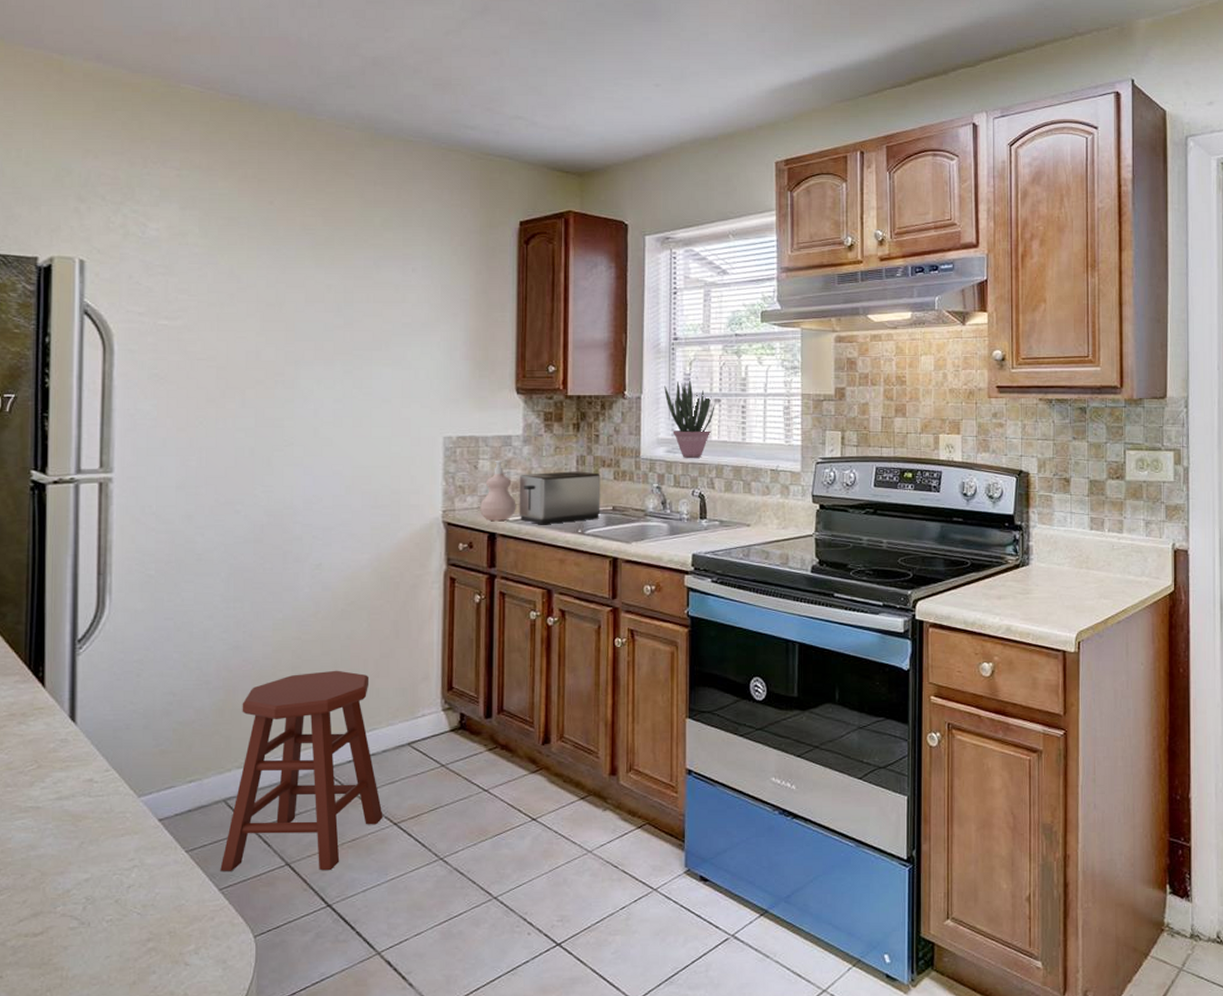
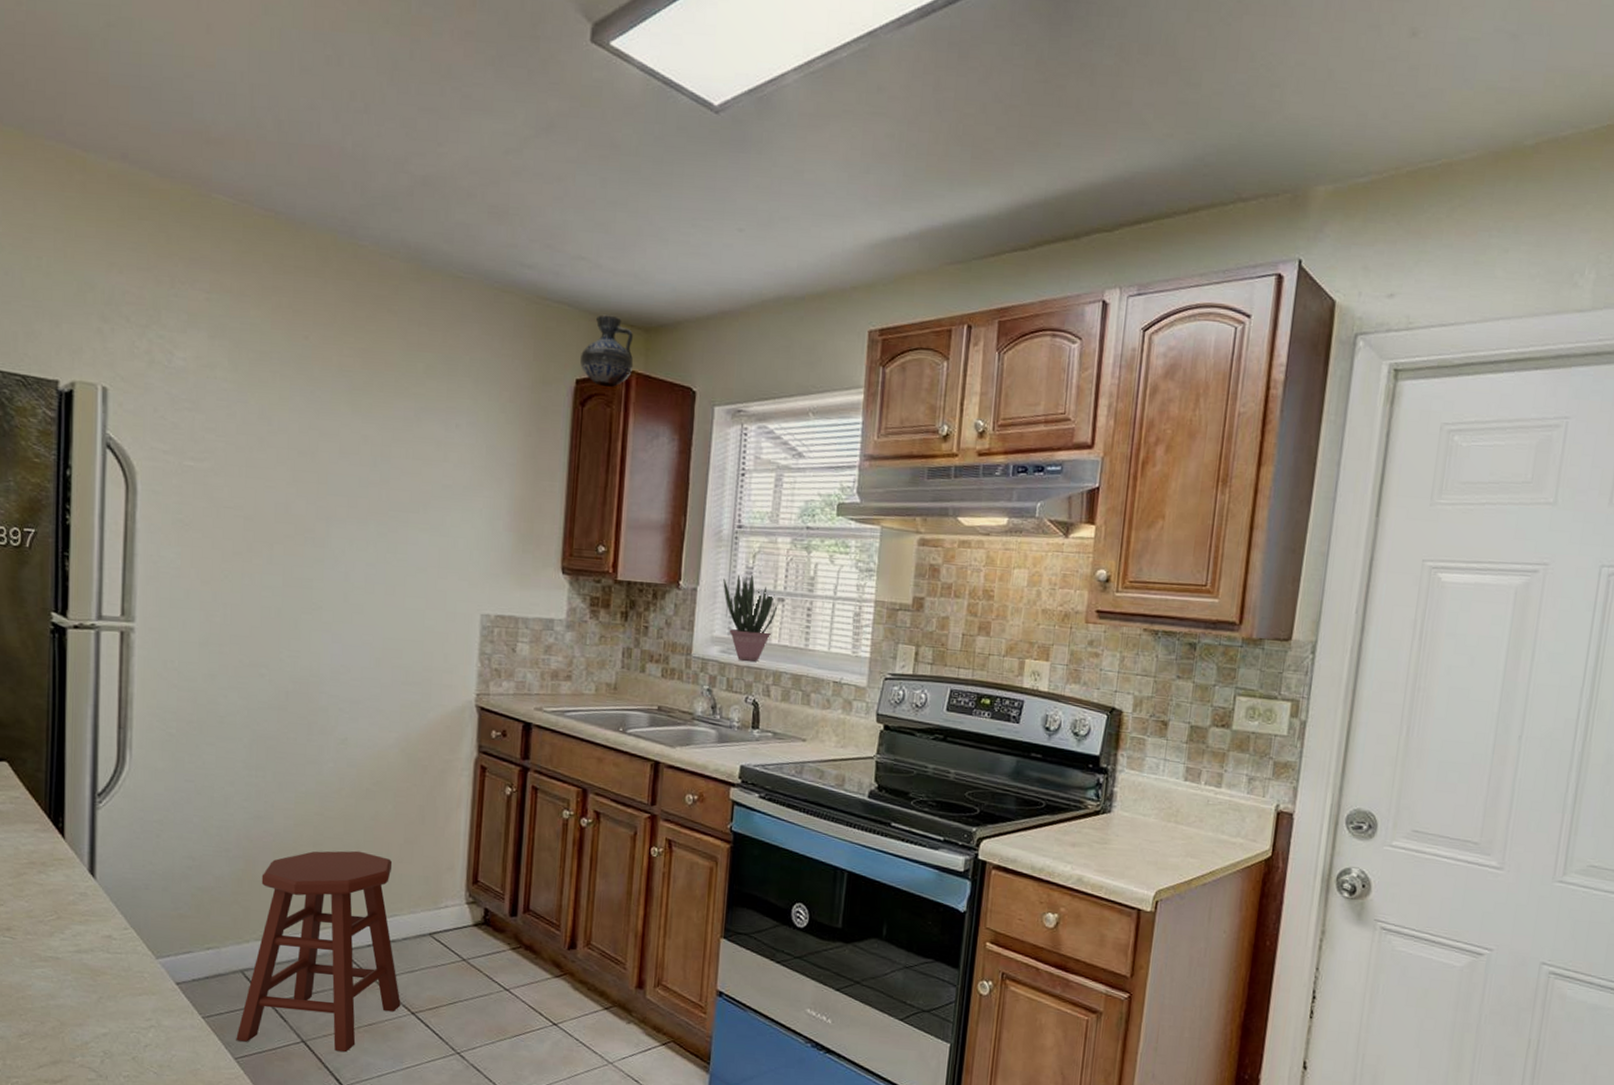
soap bottle: present [480,460,516,521] -> none [516,644,555,711]
toaster: present [519,471,601,525] -> none [557,662,647,720]
ceramic jug: none [522,164,571,227] -> present [579,314,634,388]

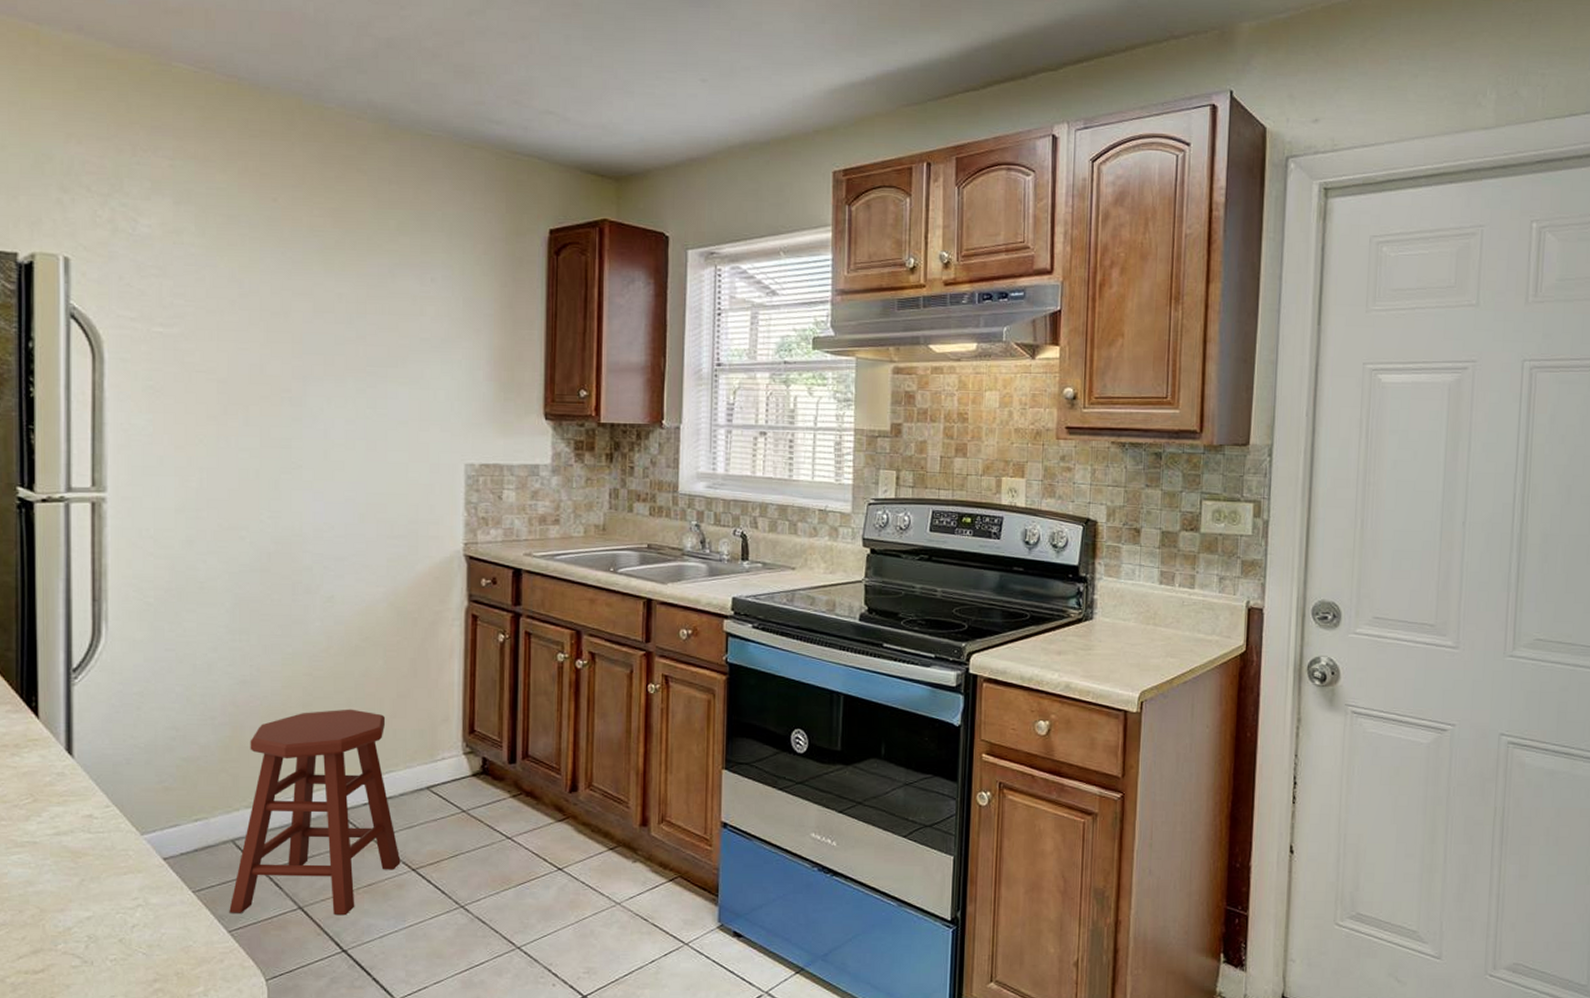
ceramic jug: present [579,314,634,388] -> none [552,166,606,236]
potted plant: present [723,574,778,662] -> none [705,411,761,495]

